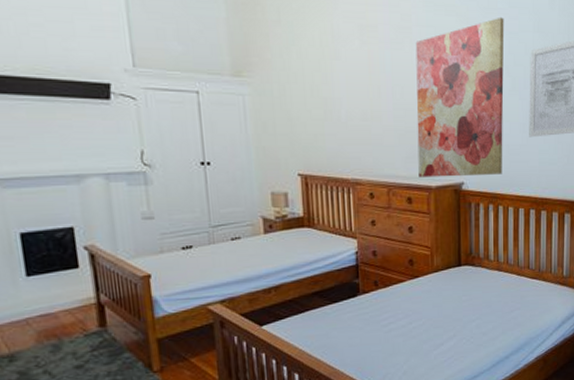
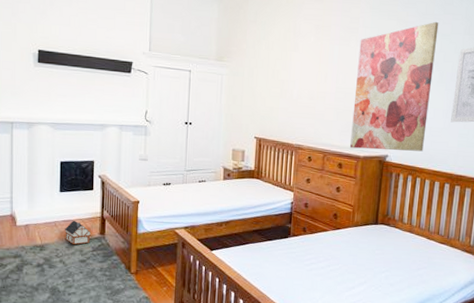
toy house: none [43,314,86,346] -> present [65,221,91,245]

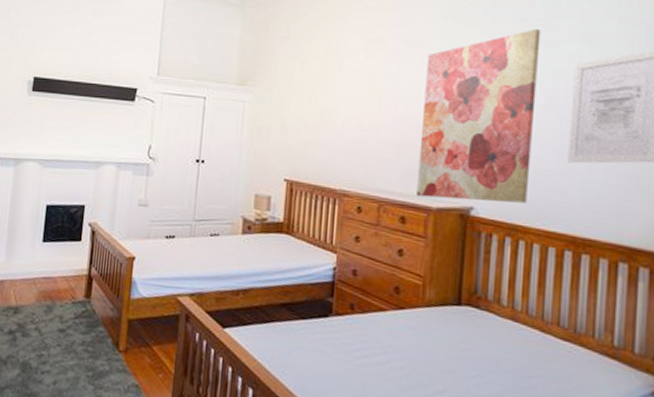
toy house: present [65,221,91,245] -> none [44,278,74,309]

